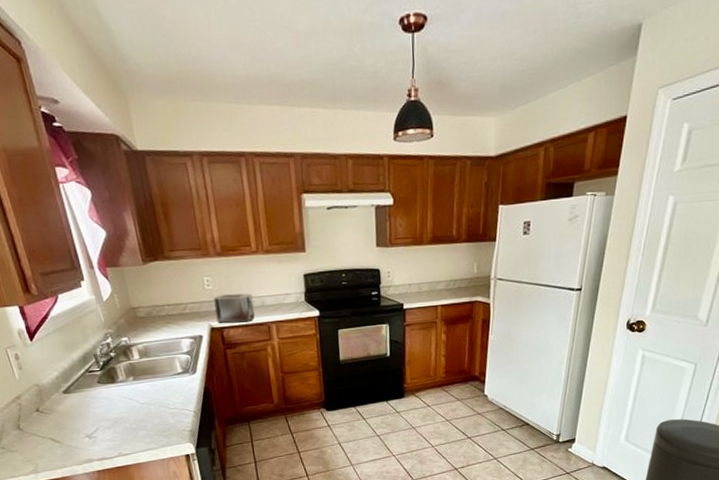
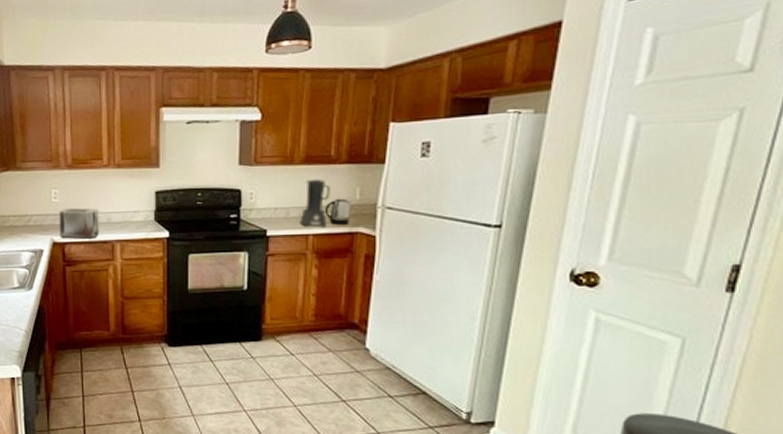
blender: none [430,256,455,299] -> present [300,178,332,228]
kettle: none [449,272,472,297] -> present [324,198,353,226]

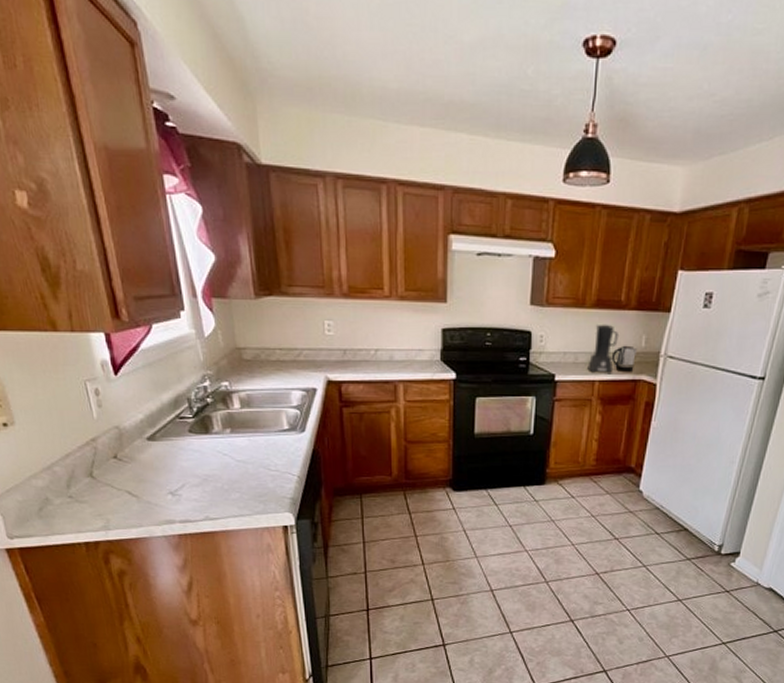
toaster: present [59,207,100,239] -> none [334,342,381,378]

